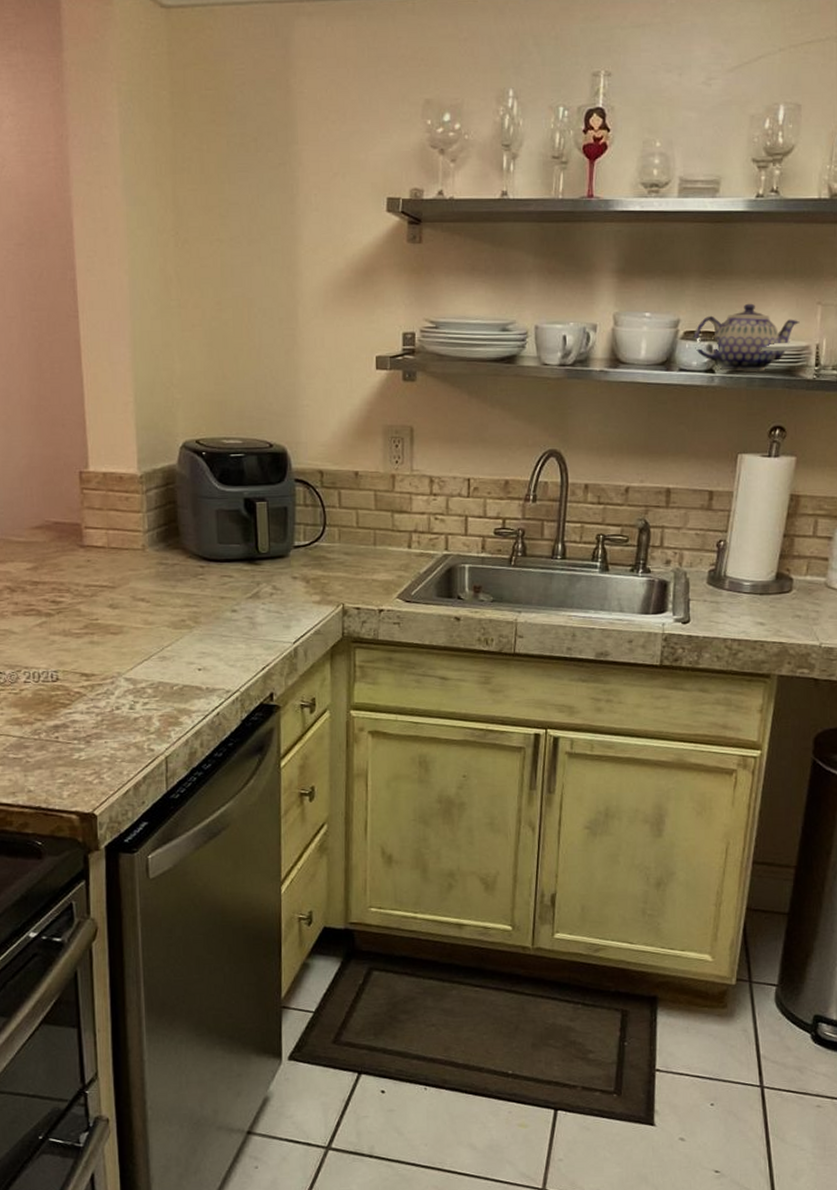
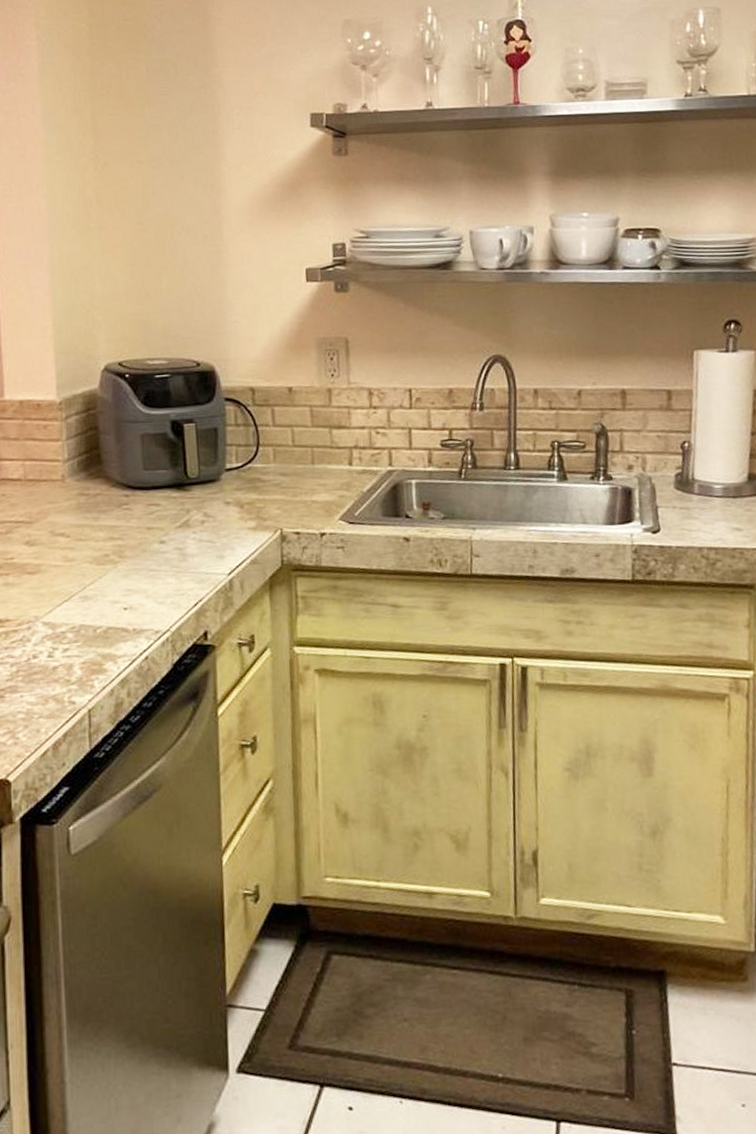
teapot: present [693,303,800,372] -> none [634,198,743,267]

